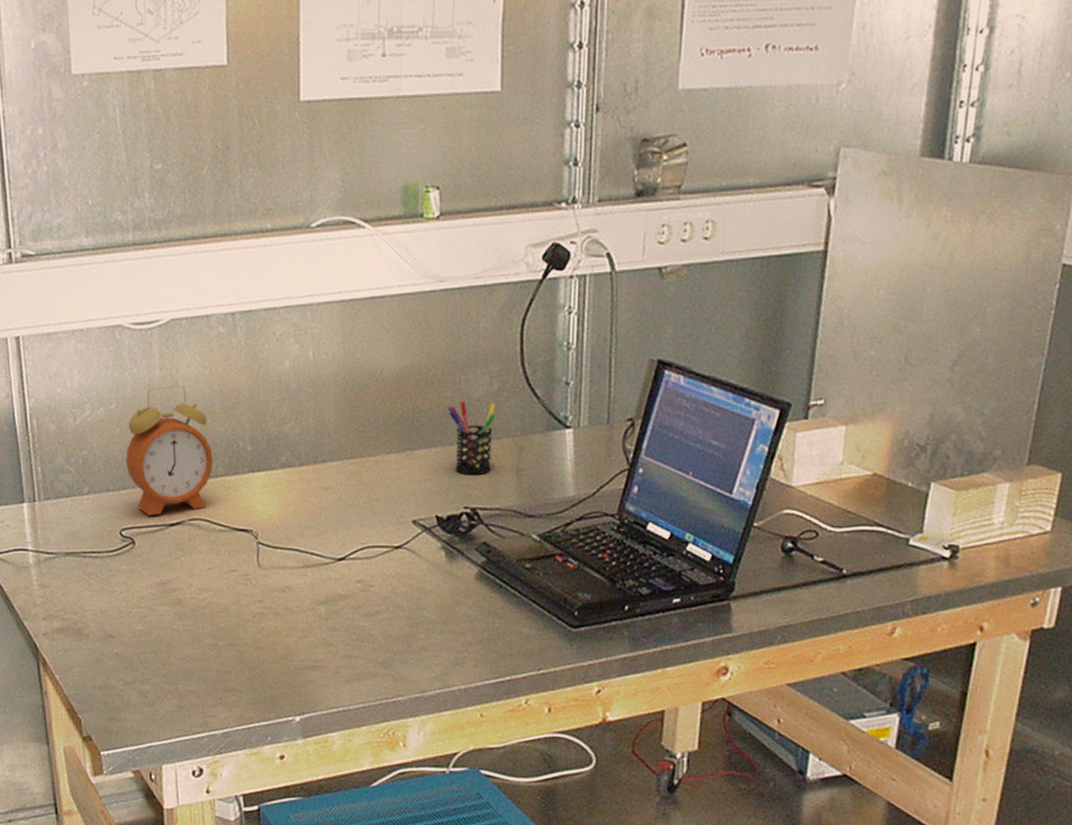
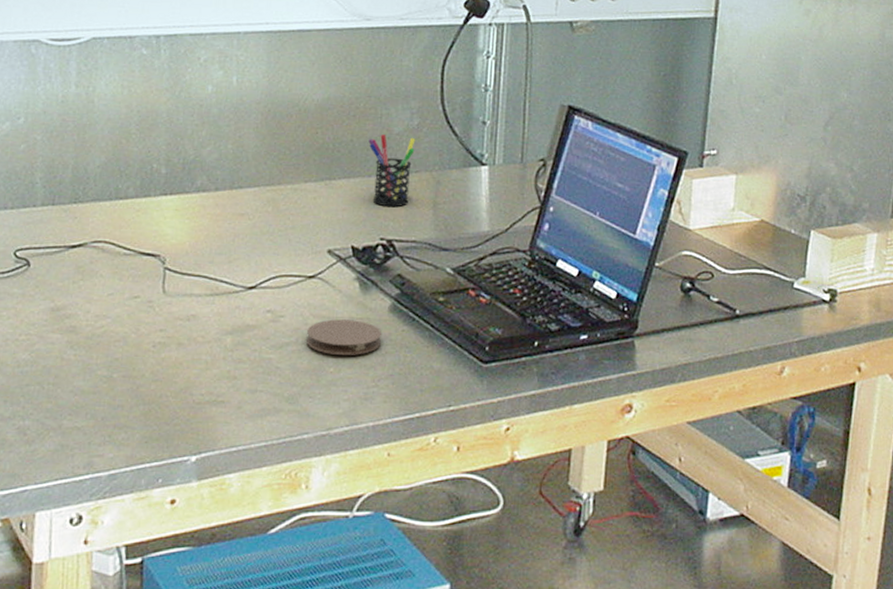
alarm clock: present [126,385,214,515] -> none [29,103,125,236]
coaster: none [397,588,470,622] -> present [306,319,382,355]

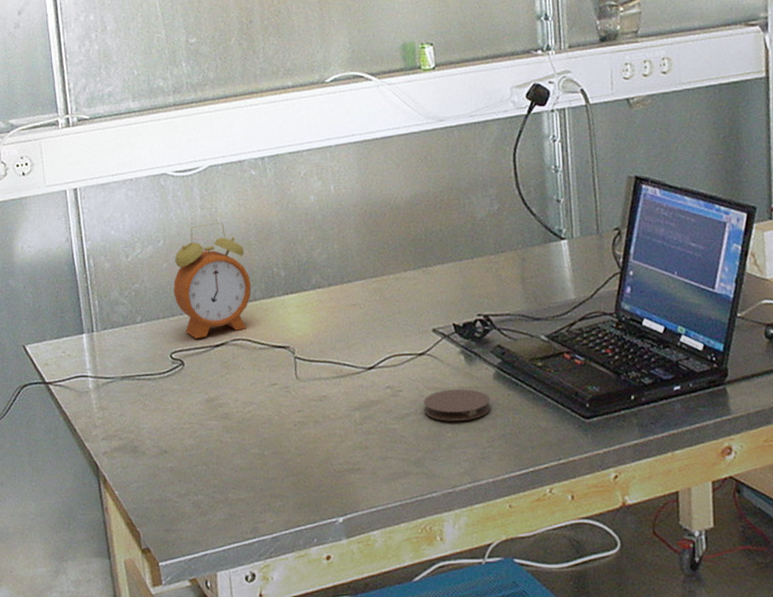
alarm clock: none [29,103,125,236] -> present [173,222,252,338]
pen holder: present [368,134,416,208] -> none [456,221,499,286]

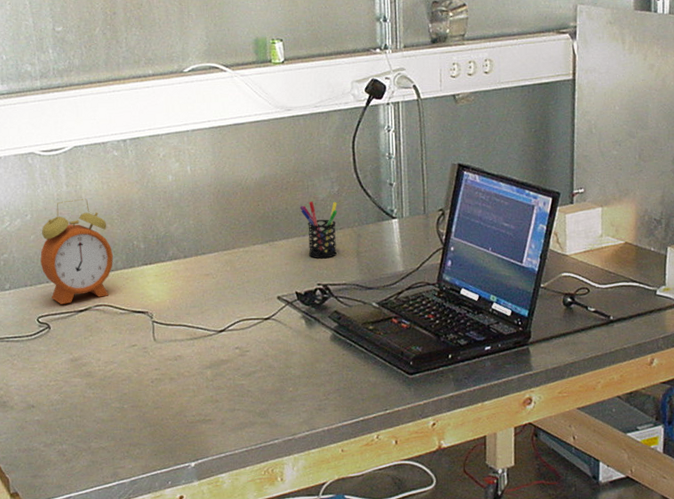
coaster: present [424,389,491,421] -> none [268,349,328,378]
pen holder: none [456,221,499,286] -> present [300,201,338,259]

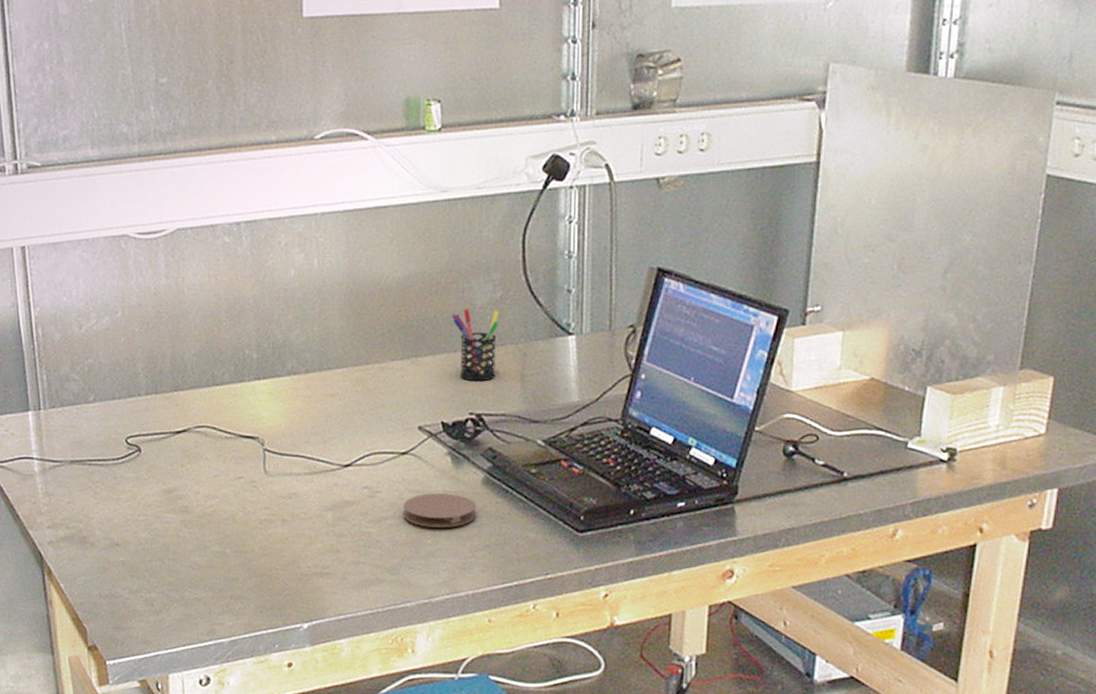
alarm clock: present [40,198,114,304] -> none [132,294,220,423]
coaster: none [268,349,328,378] -> present [404,493,477,527]

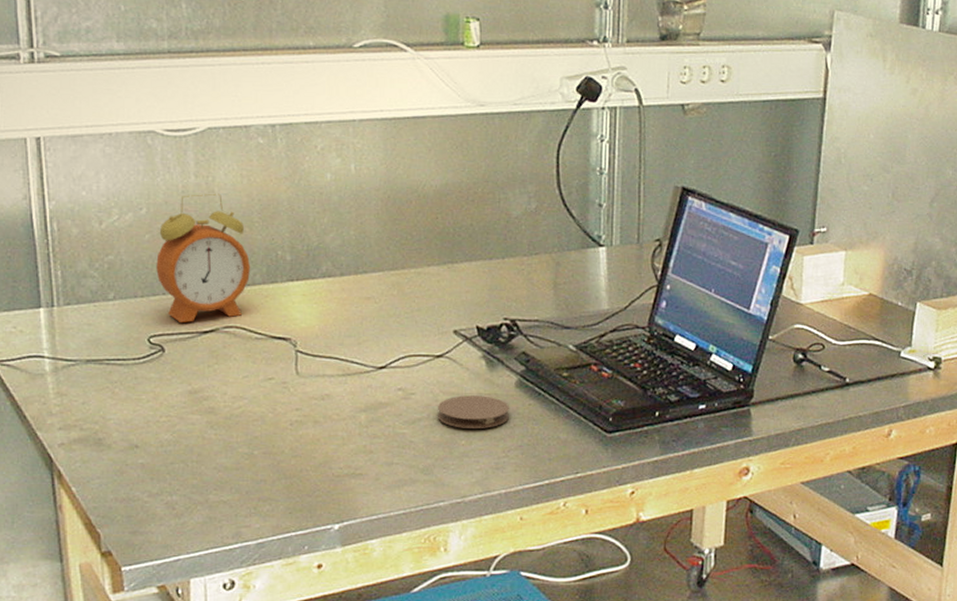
alarm clock: none [132,294,220,423] -> present [156,193,251,322]
pen holder: present [452,309,499,382] -> none [488,218,534,289]

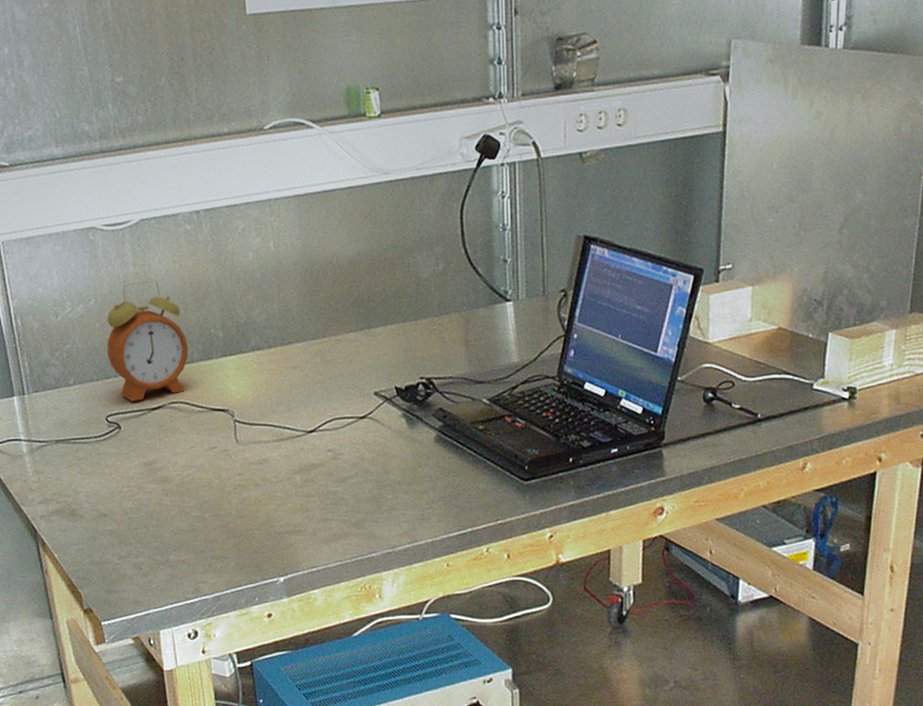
coaster: present [438,395,510,428] -> none [365,452,432,484]

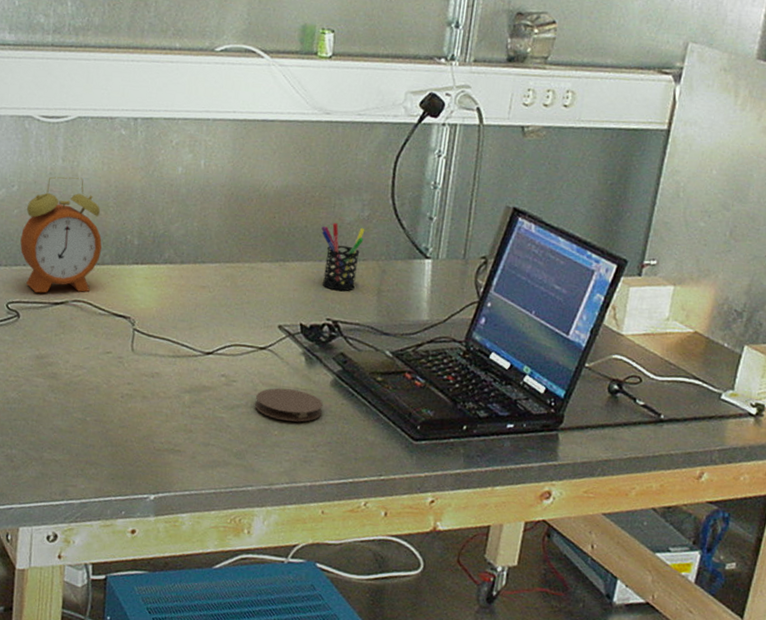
coaster: none [365,452,432,484] -> present [255,388,324,422]
pen holder: none [399,281,443,349] -> present [321,223,365,292]

